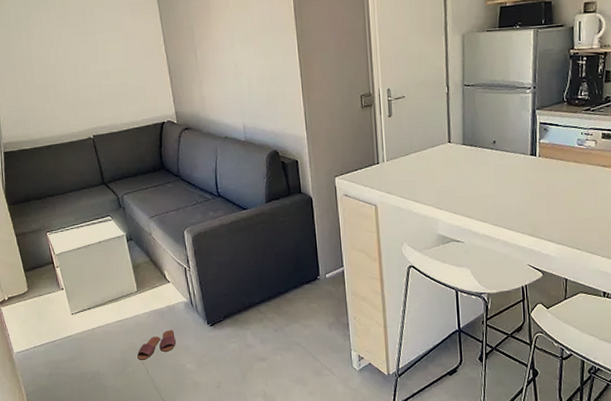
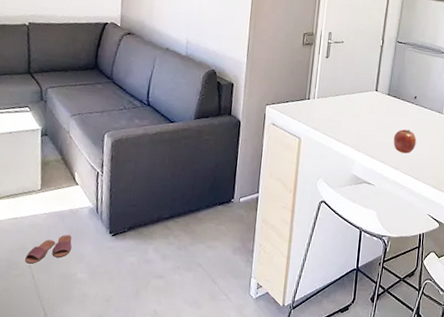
fruit: none [477,177,503,204] -> present [393,129,417,154]

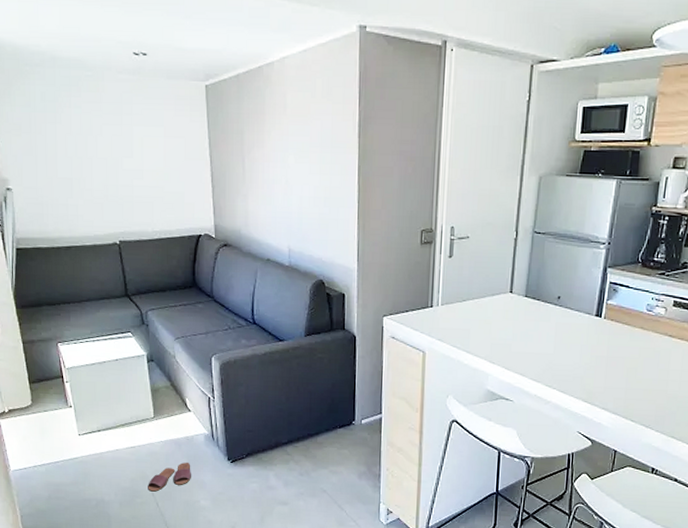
fruit: present [393,129,417,154] -> none [533,335,562,364]

